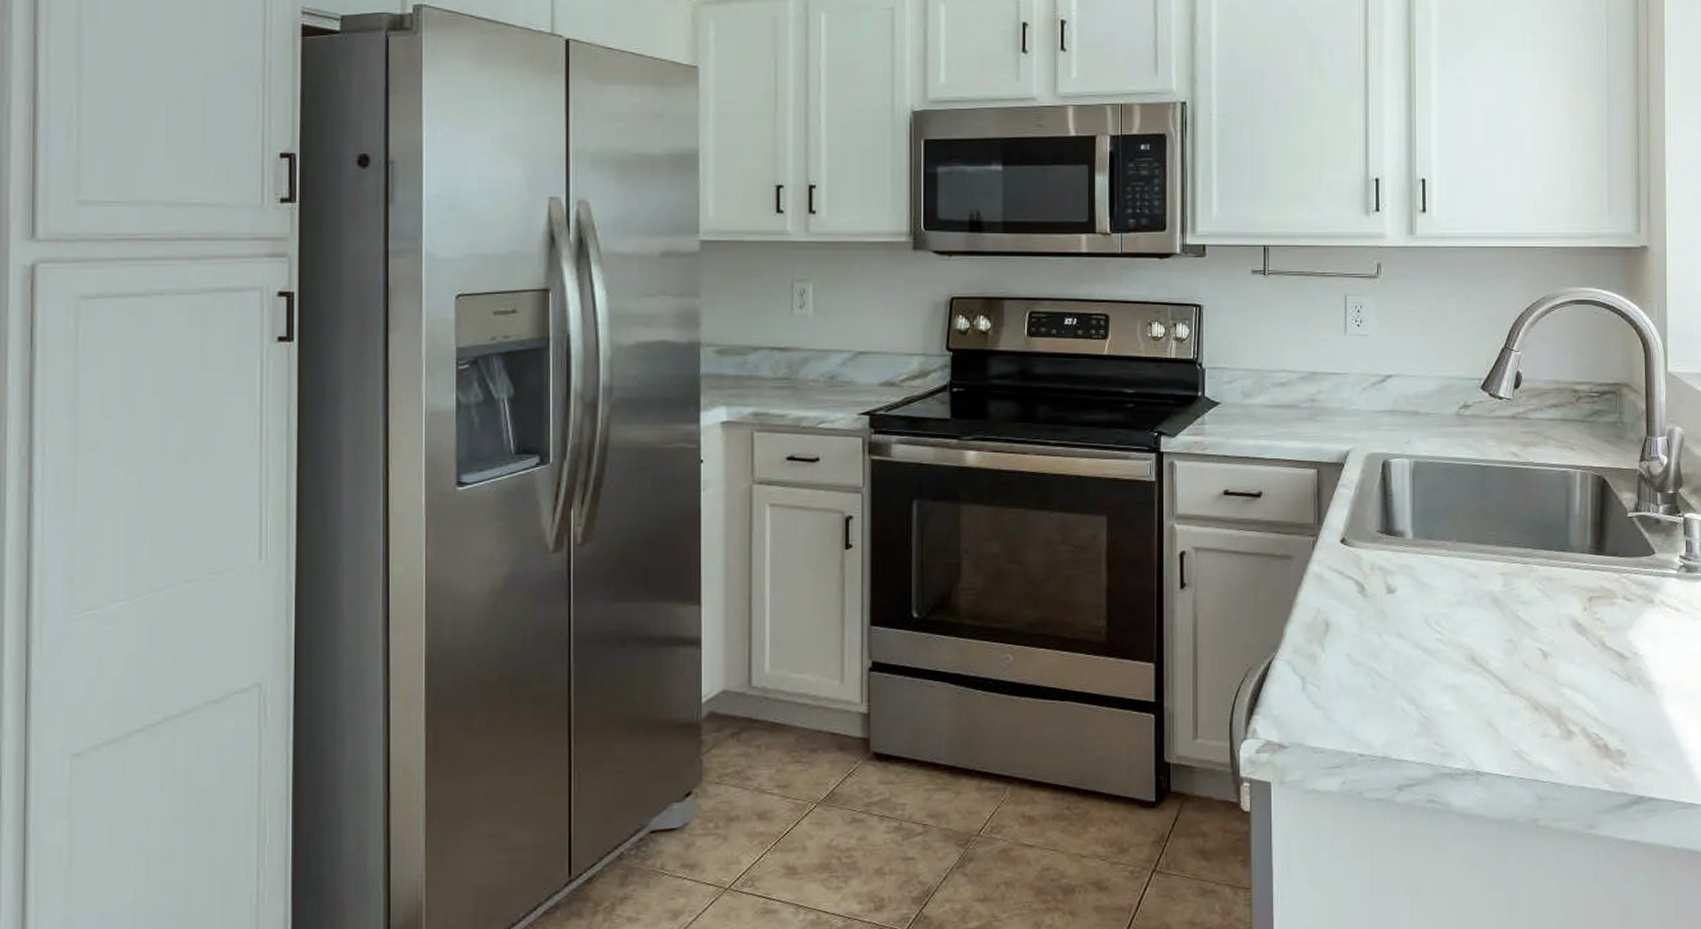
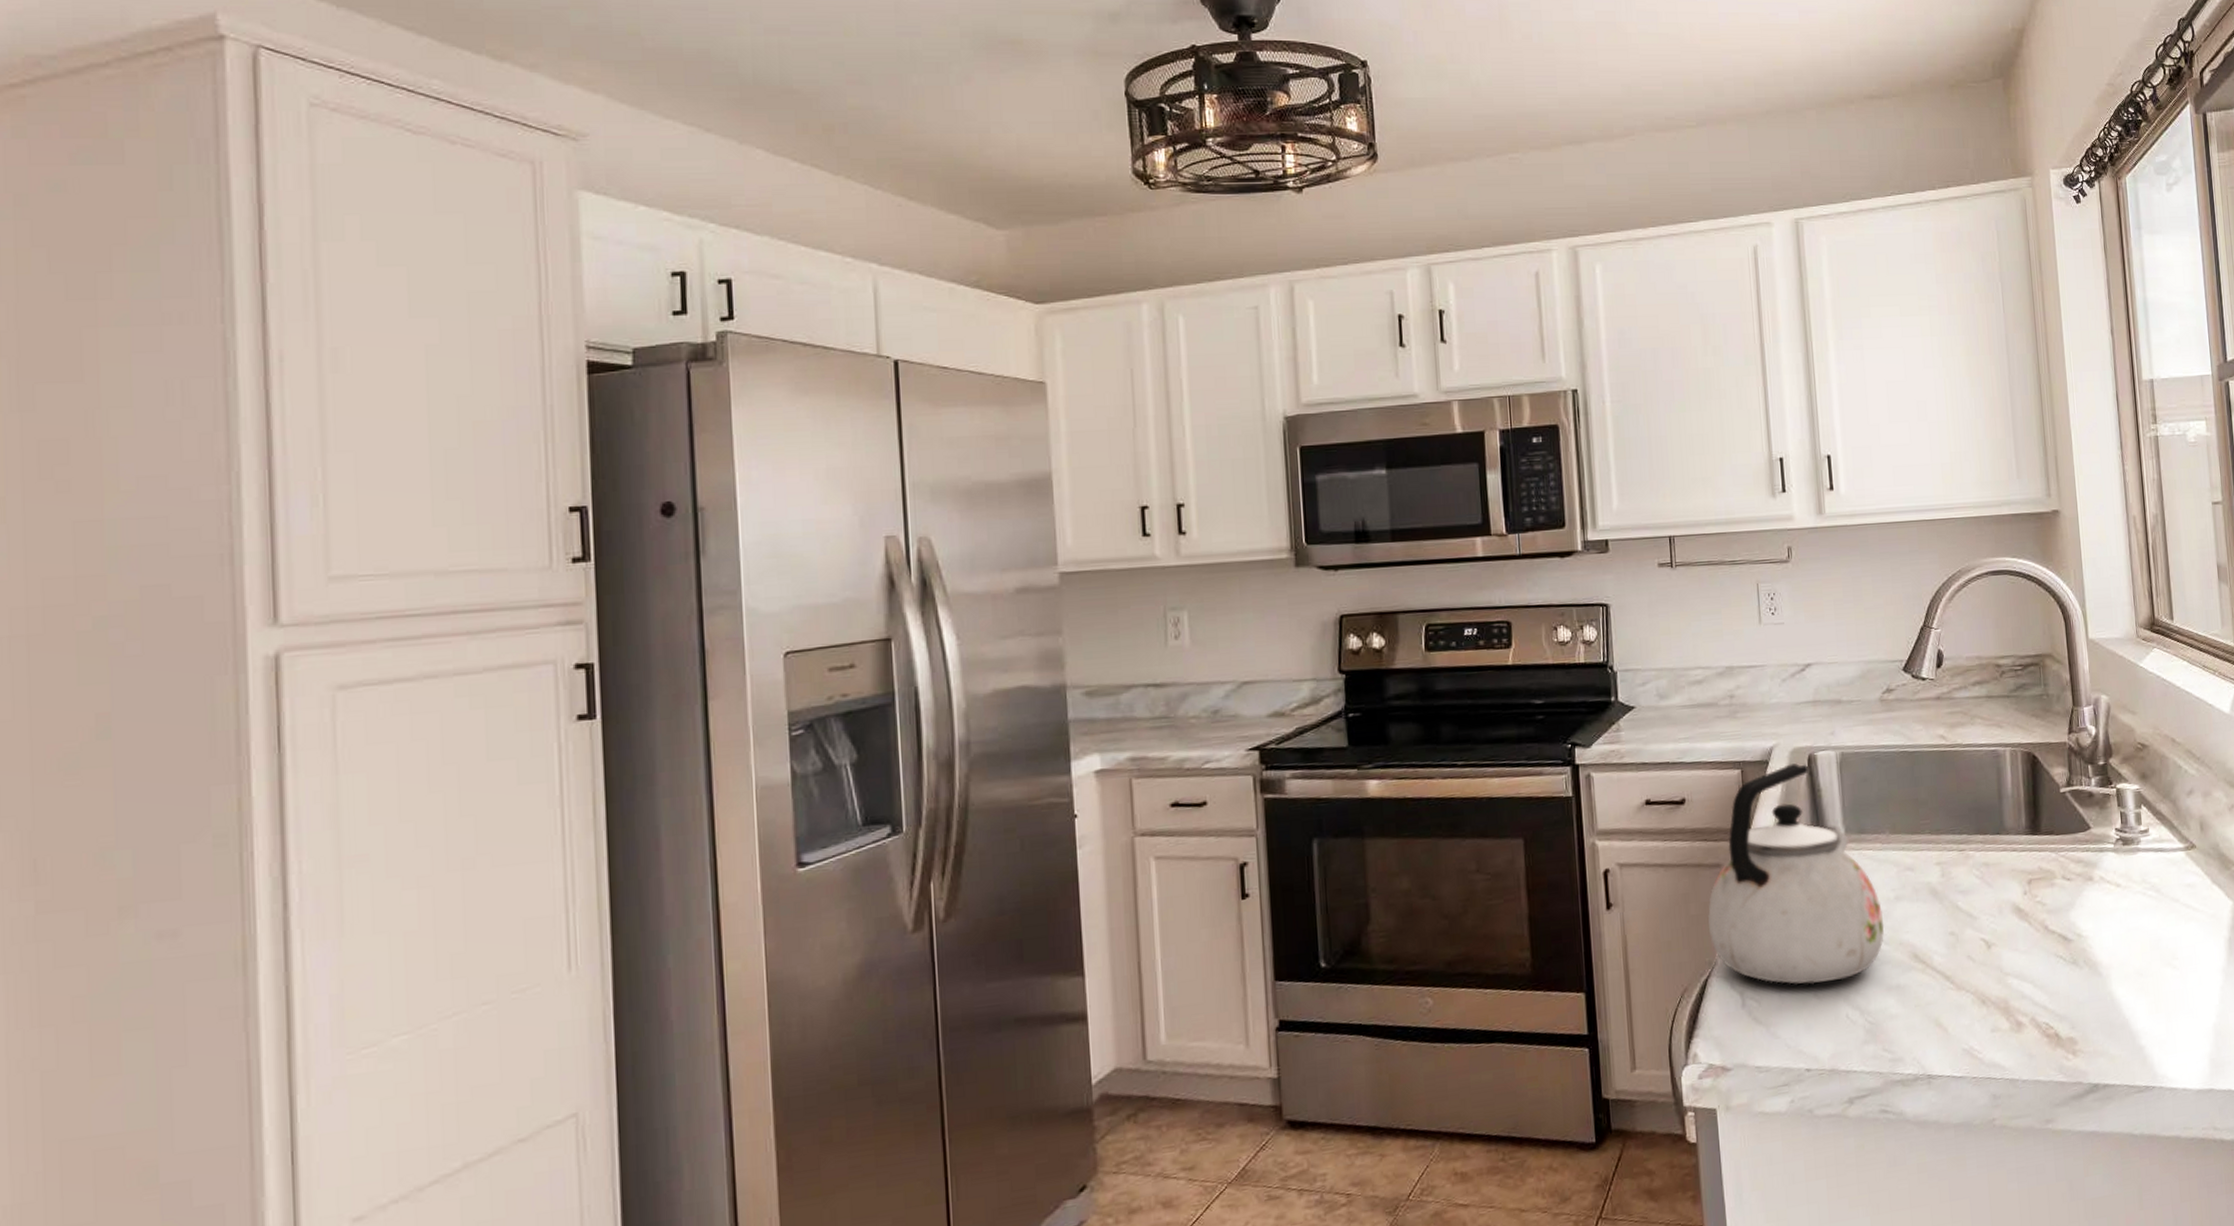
kettle: none [1276,468,1445,676] -> present [1708,763,1885,985]

